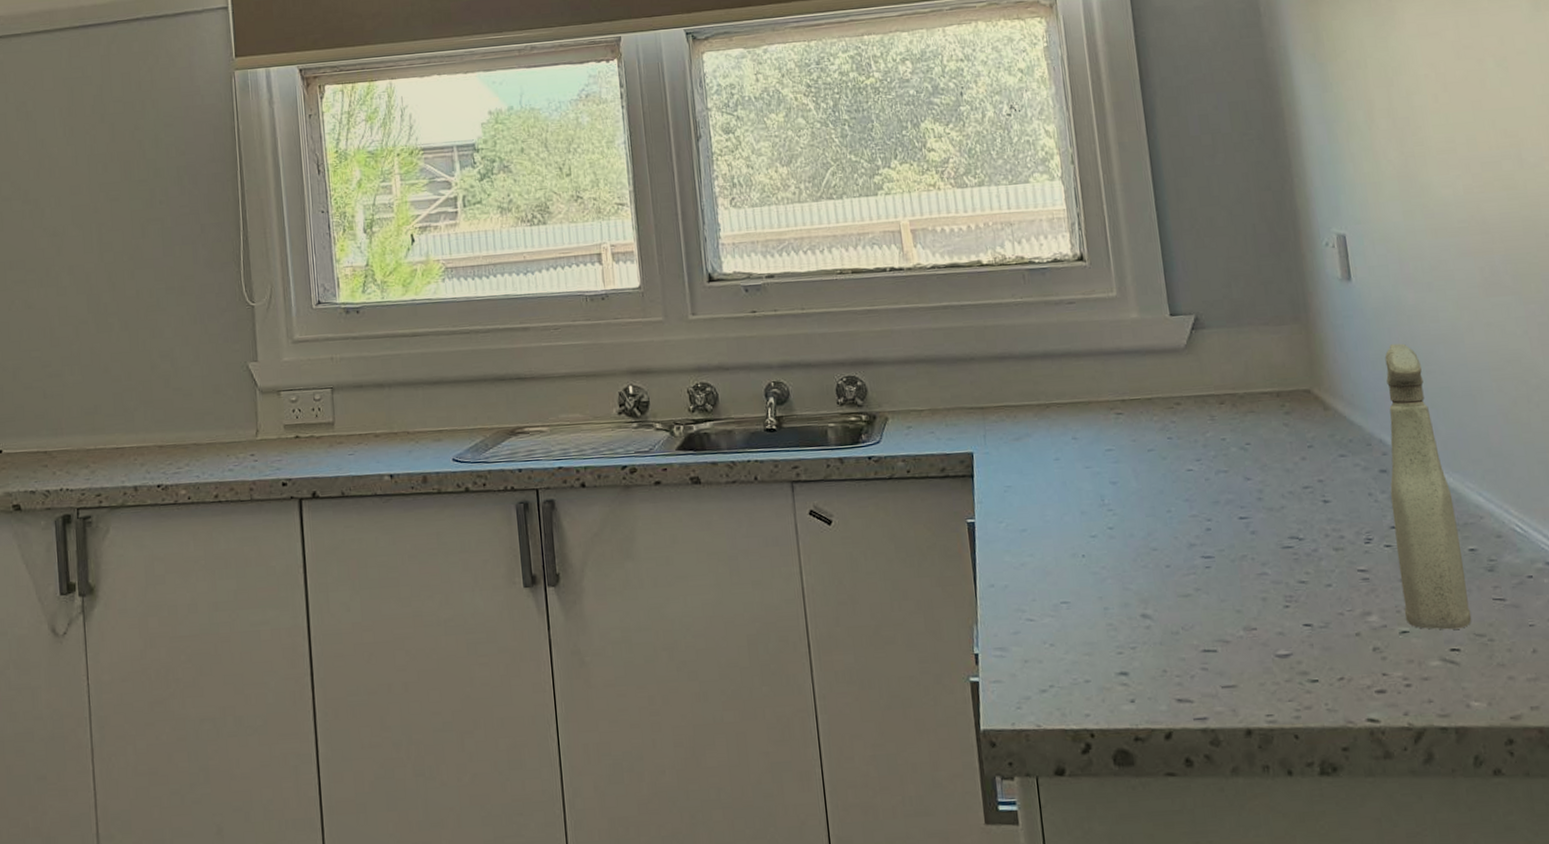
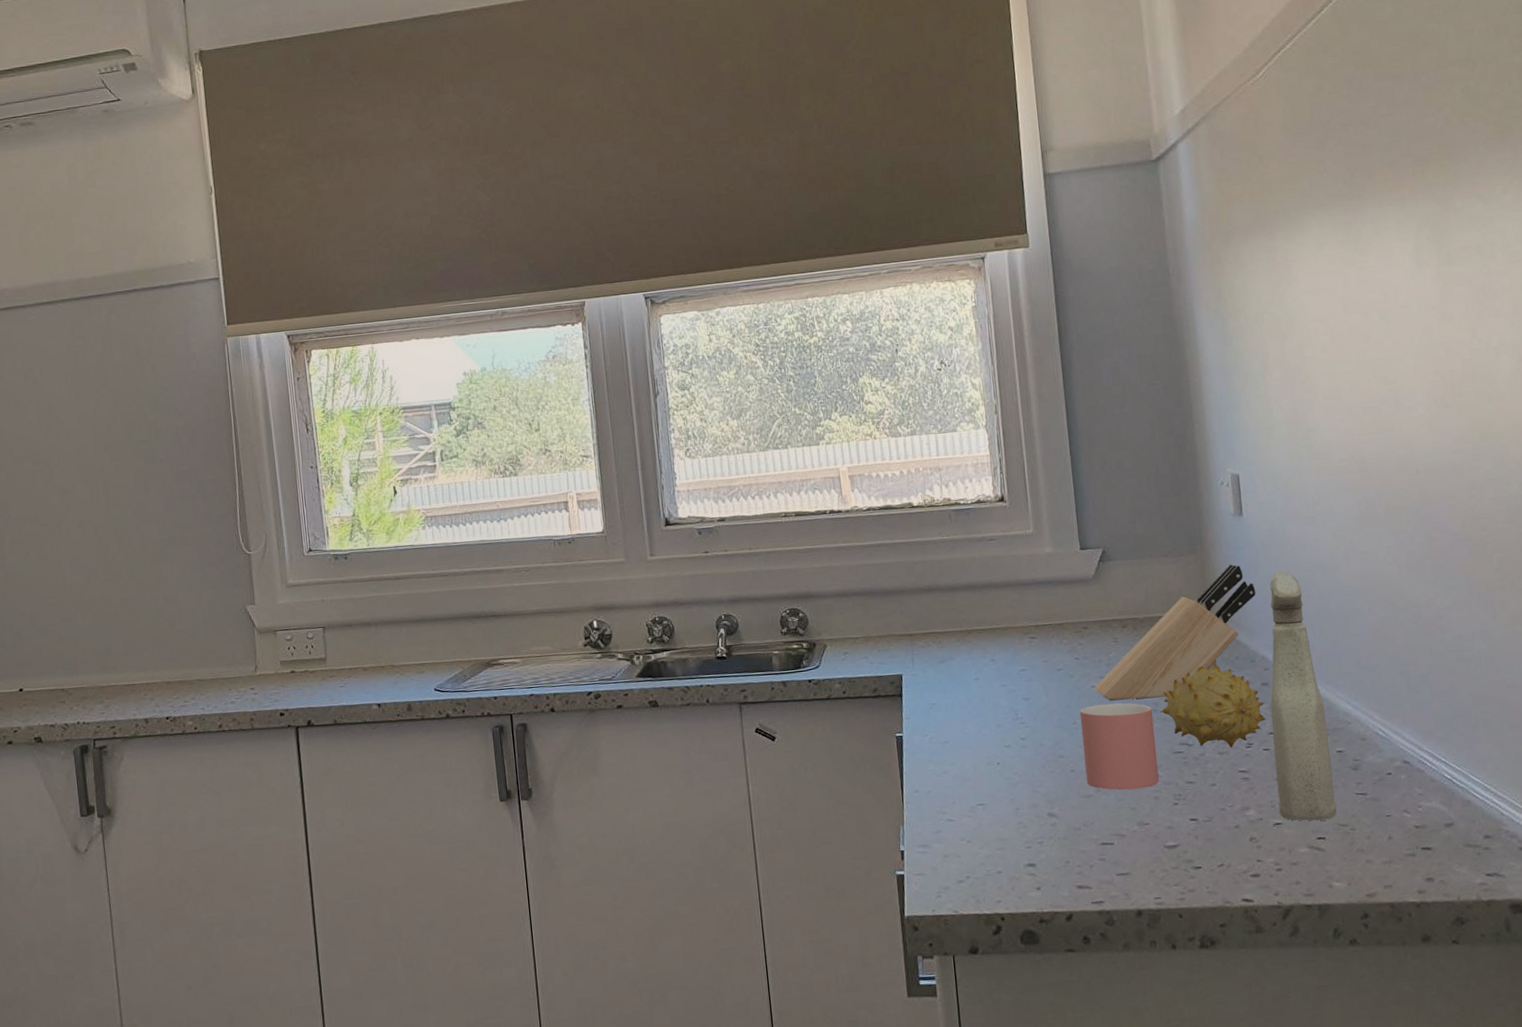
mug: none [1174,489,1267,590] -> present [1079,703,1159,791]
knife block: none [1189,335,1370,487] -> present [1093,564,1256,701]
fruit: none [1265,447,1387,543] -> present [1160,664,1266,748]

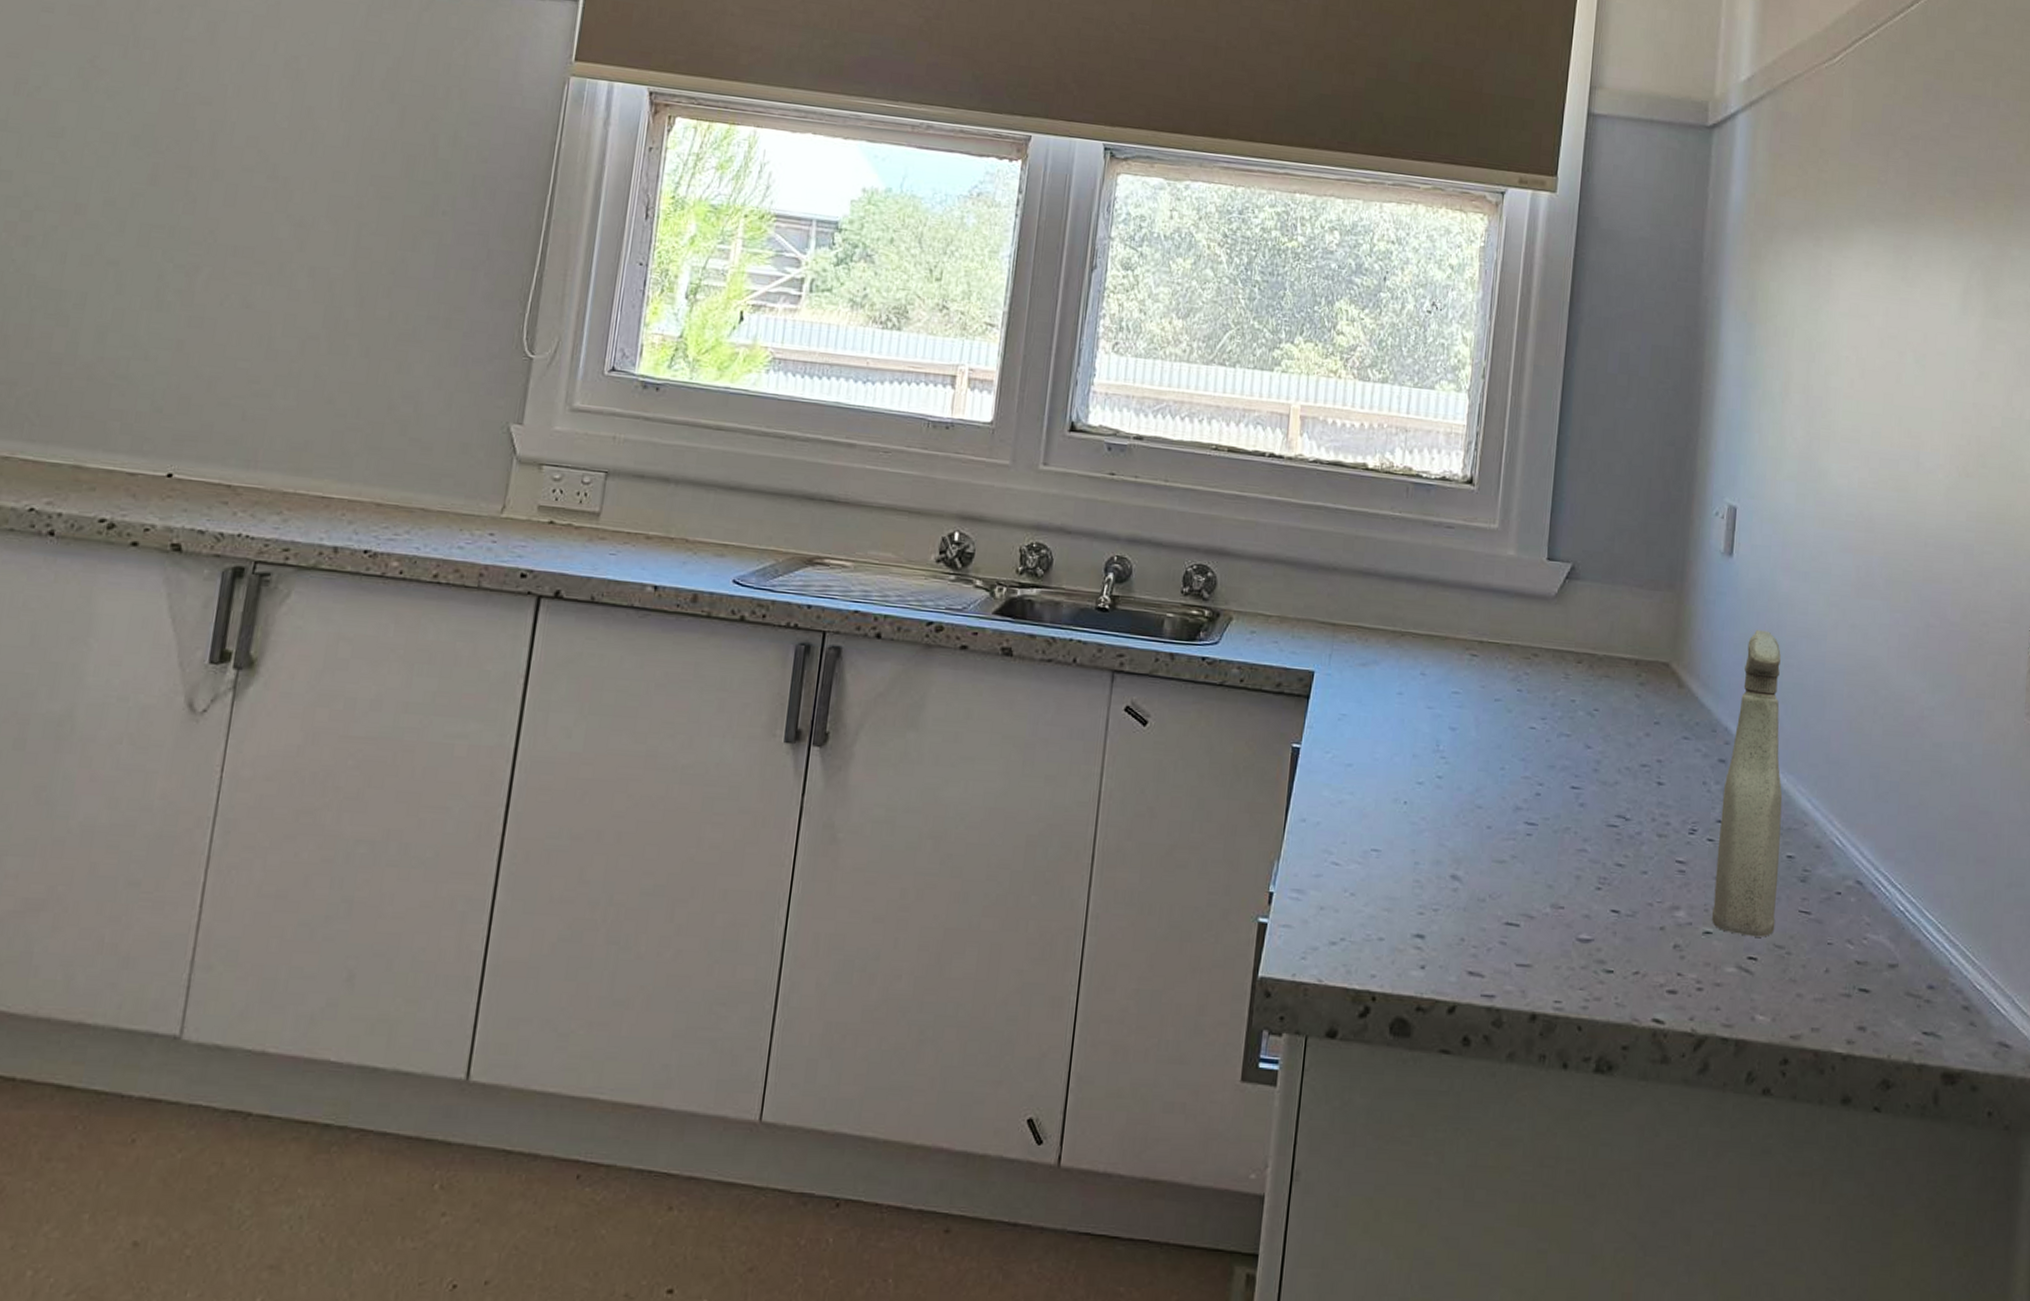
mug: present [1079,703,1159,791] -> none [1503,750,1593,863]
knife block: present [1093,564,1256,701] -> none [1531,611,1732,756]
fruit: present [1160,664,1266,748] -> none [1601,725,1718,831]

